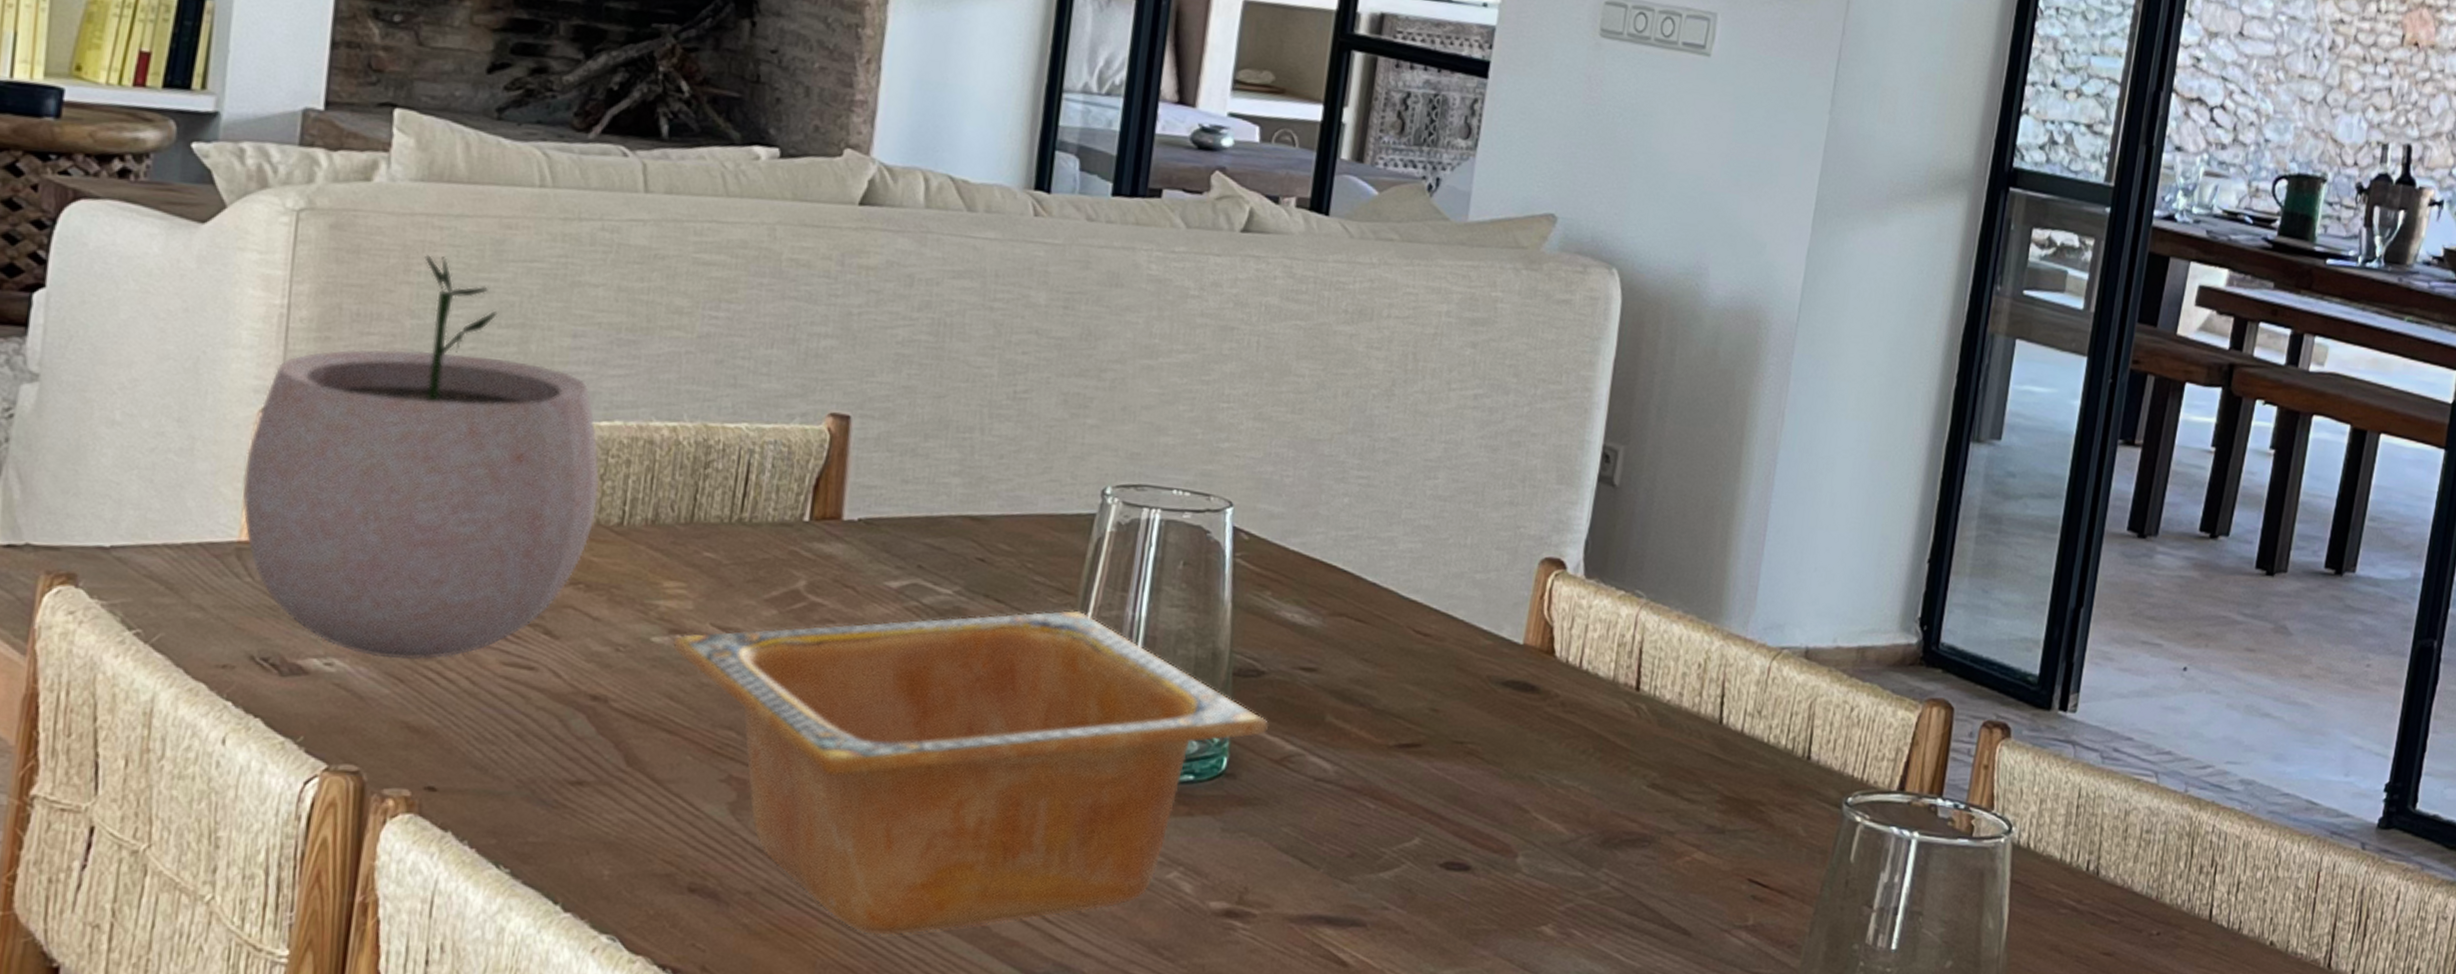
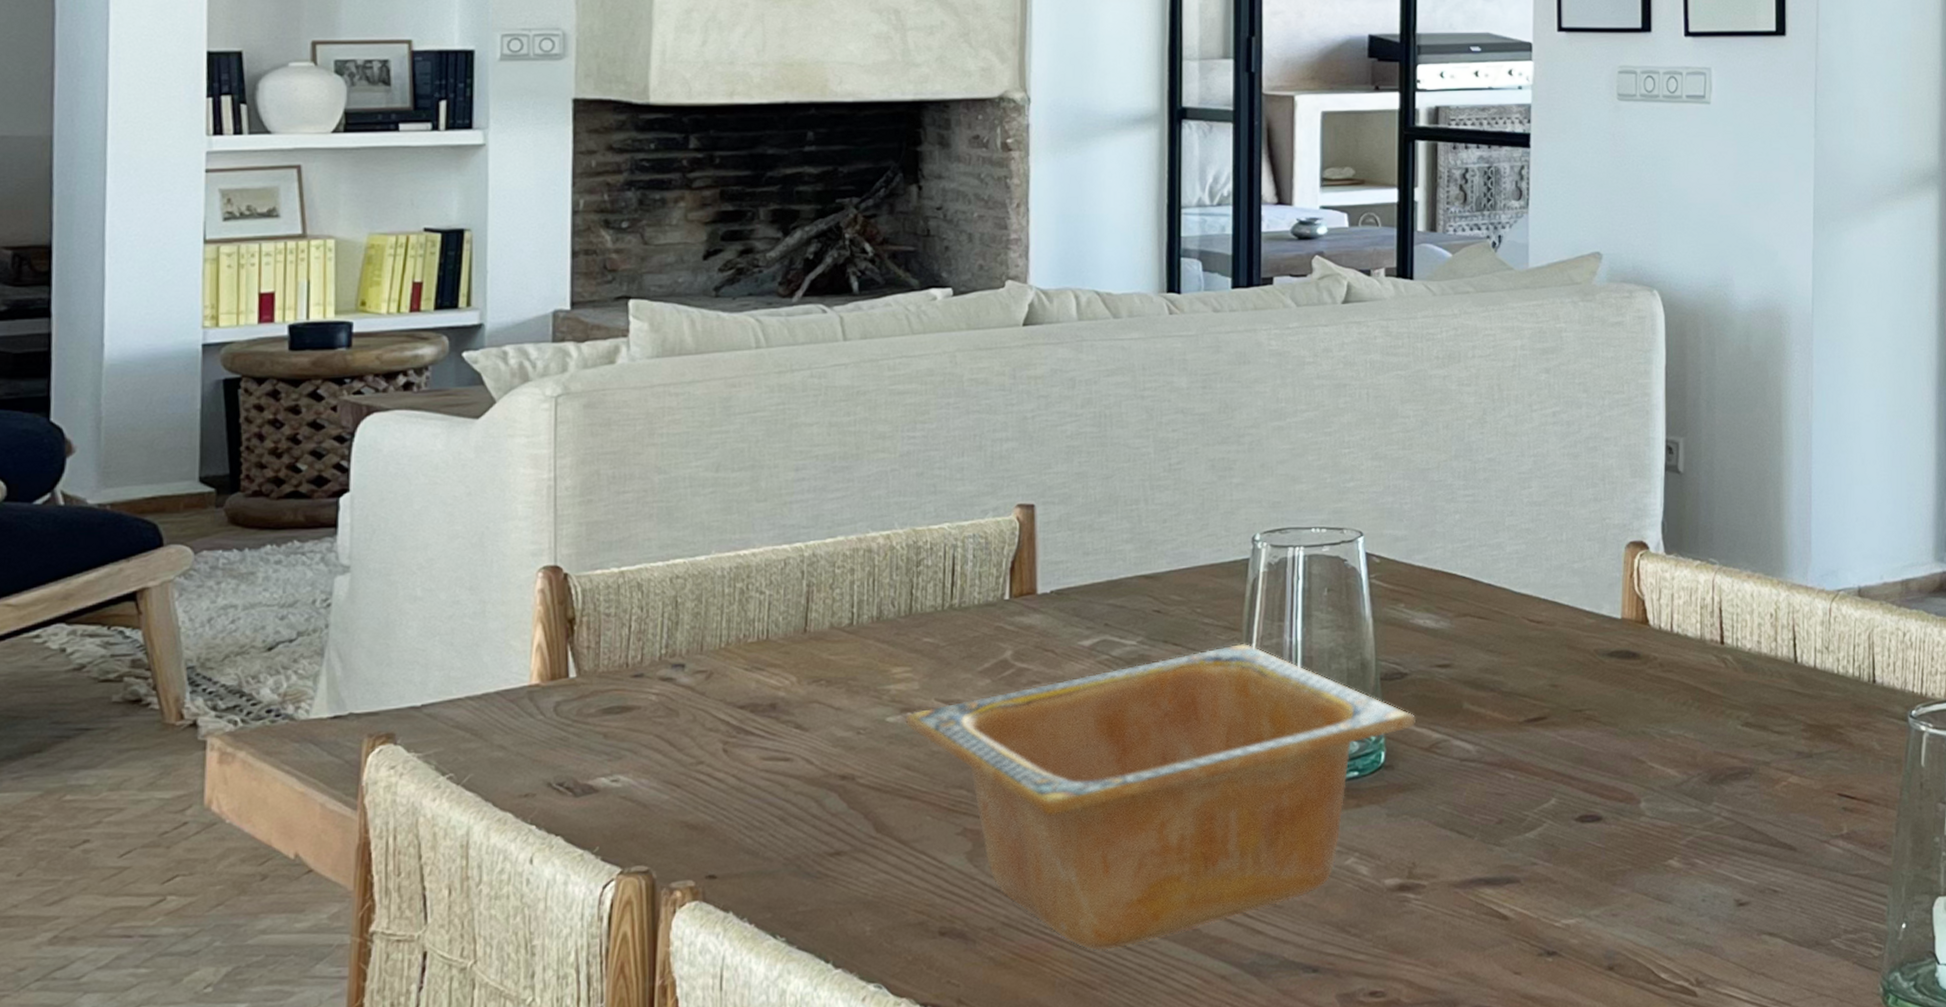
plant pot: present [242,255,600,660] -> none [529,418,830,769]

